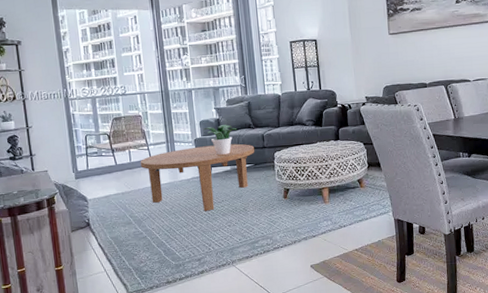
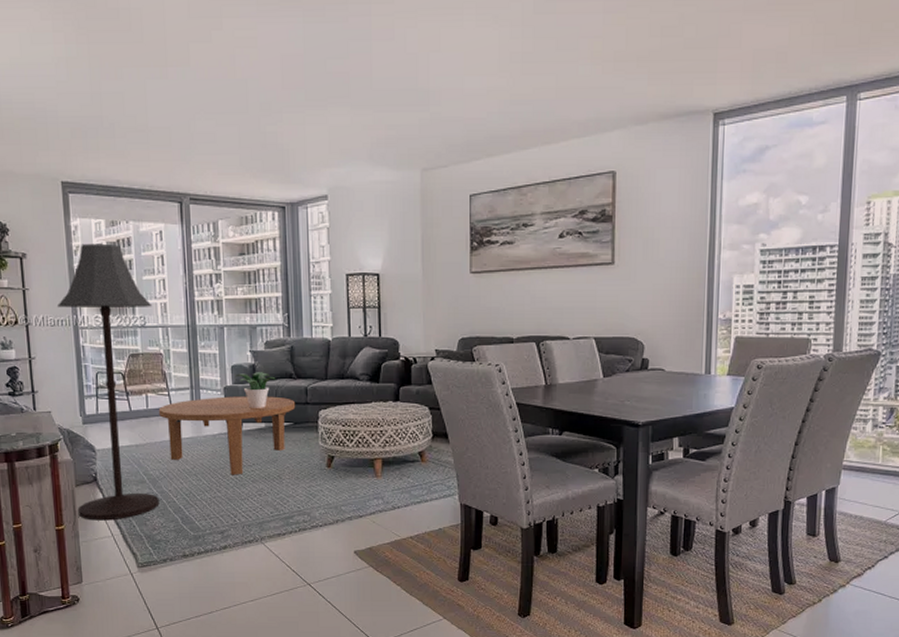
floor lamp: none [50,29,145,260] -> present [58,243,160,521]

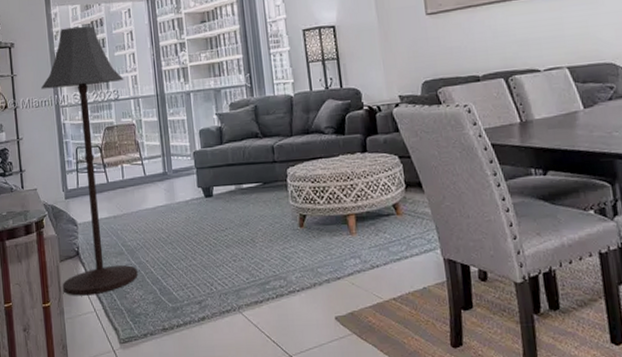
coffee table: present [158,396,296,475] -> none [133,157,264,242]
potted plant: present [236,372,276,408] -> none [204,134,243,171]

